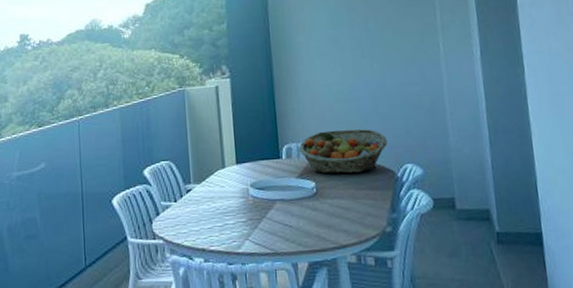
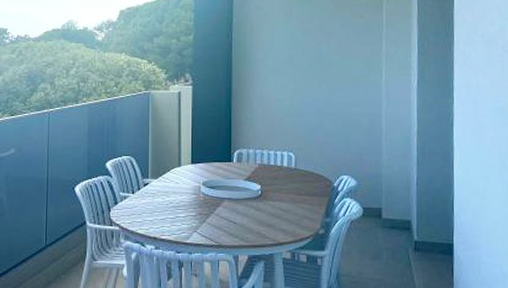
fruit basket: present [298,129,388,174] -> none [248,140,328,179]

